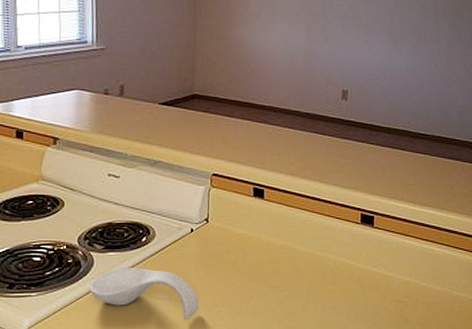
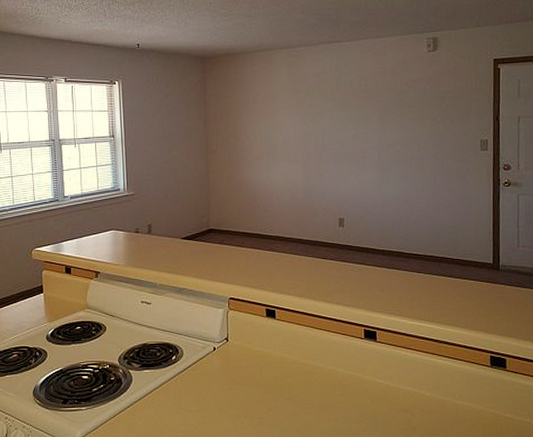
spoon rest: present [89,268,200,320] -> none [129,383,225,431]

